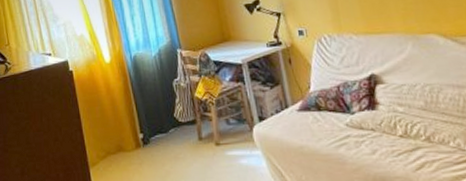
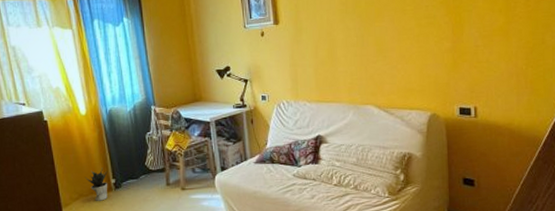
potted plant: none [112,121,136,160] -> present [85,168,108,201]

